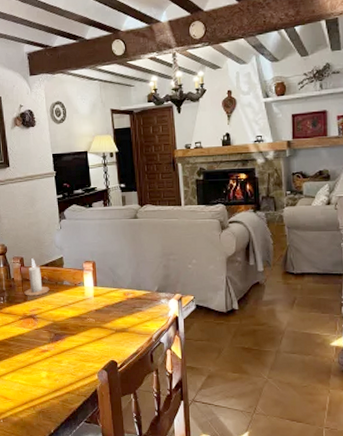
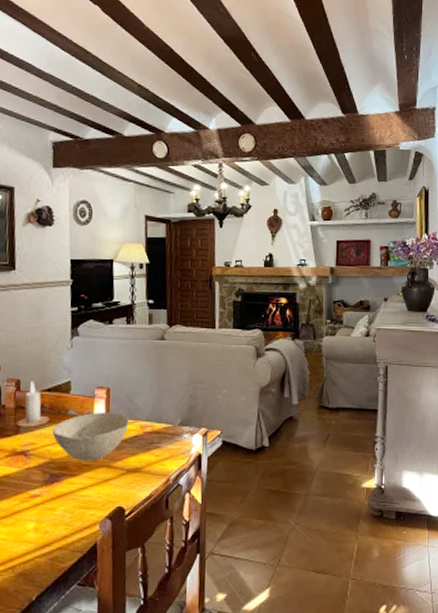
bowl: none [52,282,114,323] -> present [52,412,130,462]

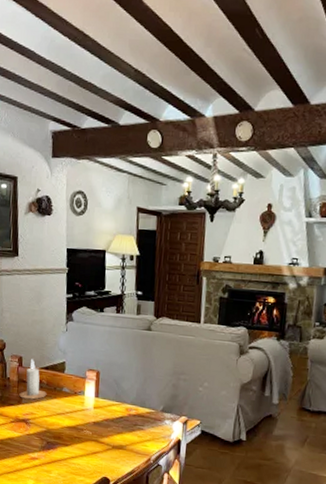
bowl: present [52,412,130,462] -> none [48,392,117,435]

